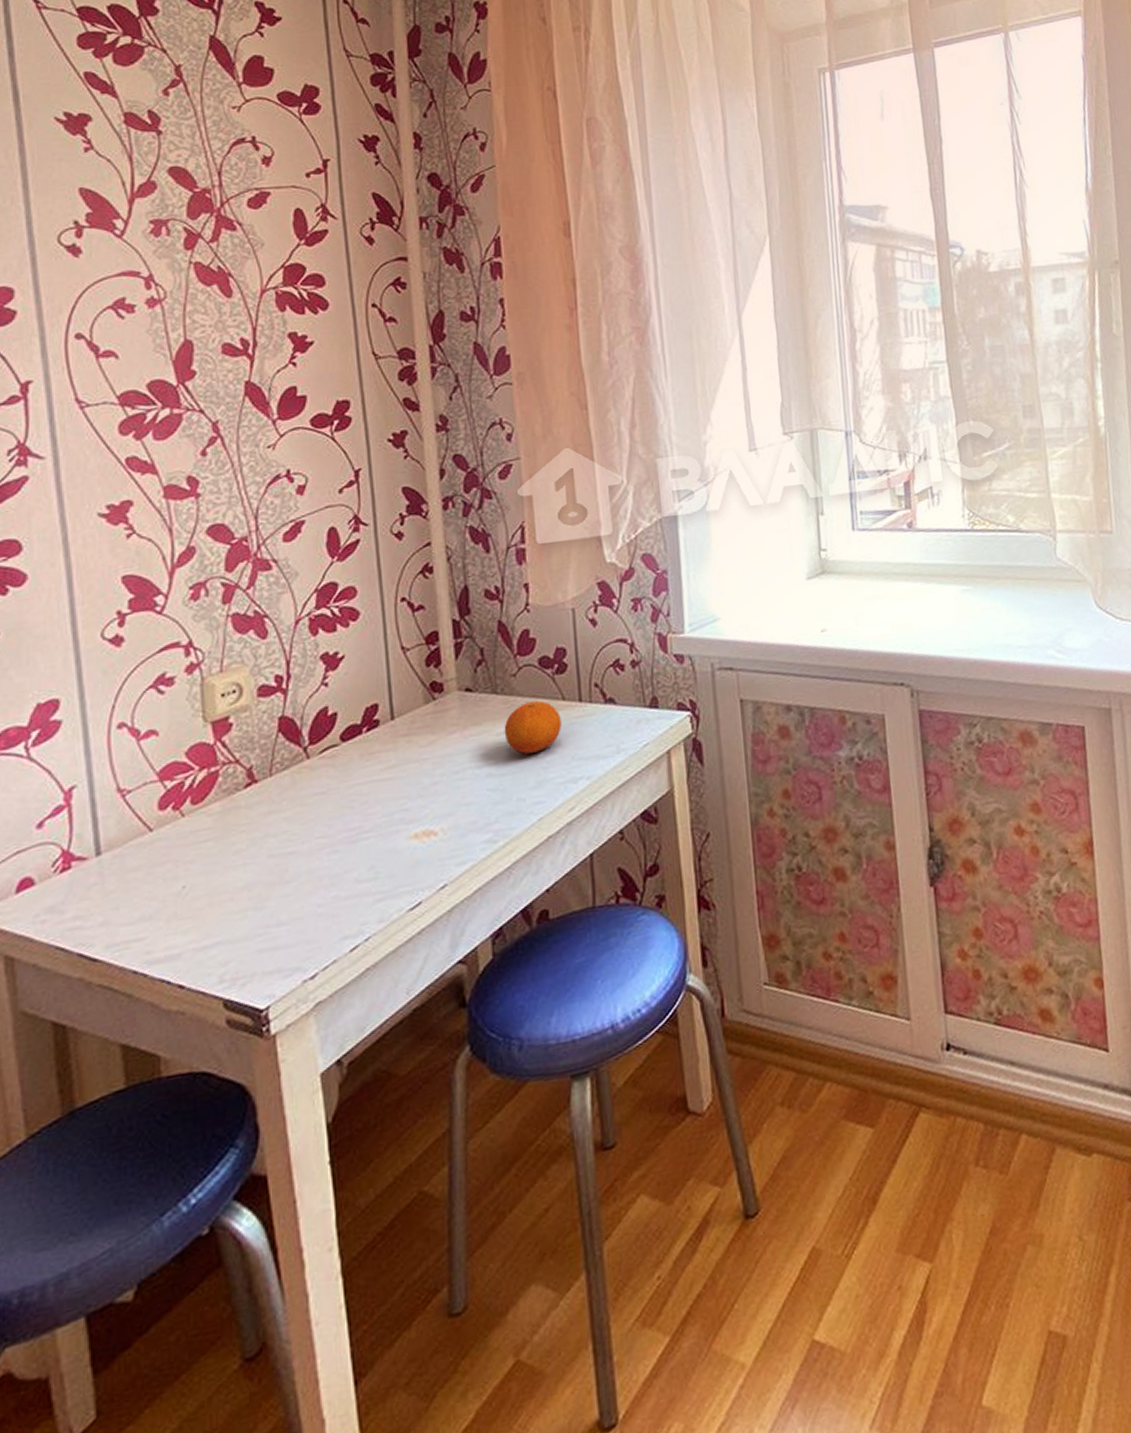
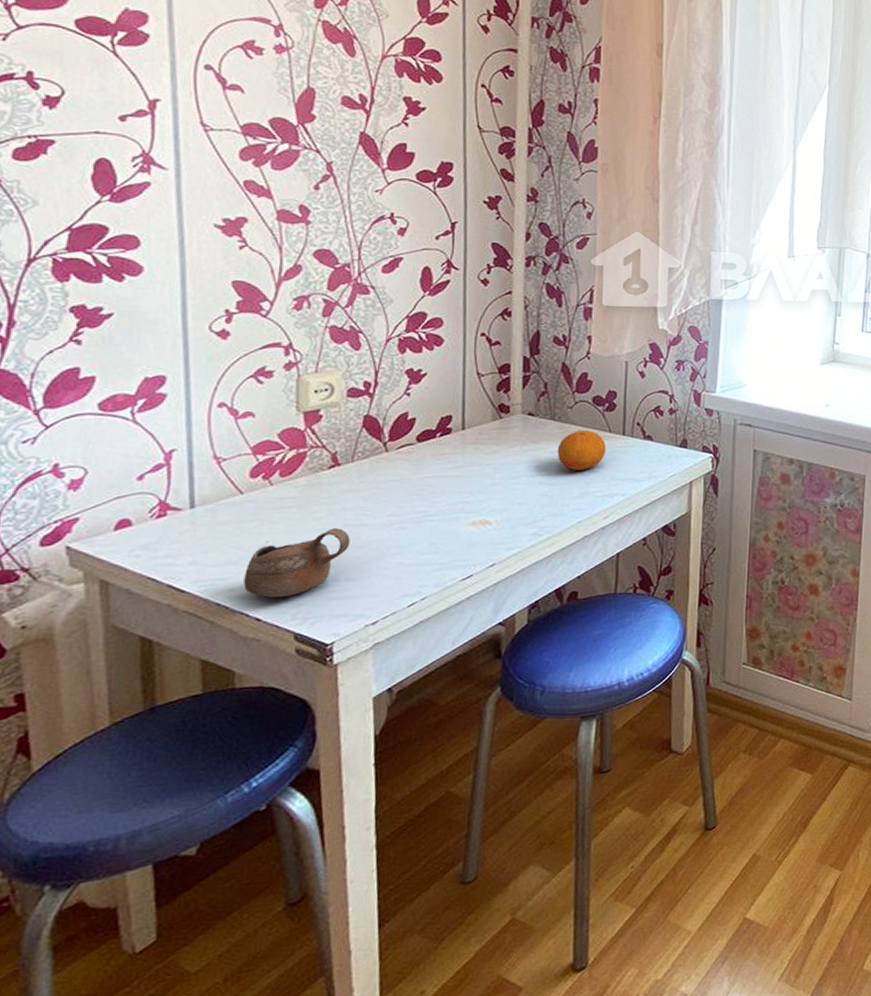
cup: none [161,860,277,958] -> present [244,528,350,597]

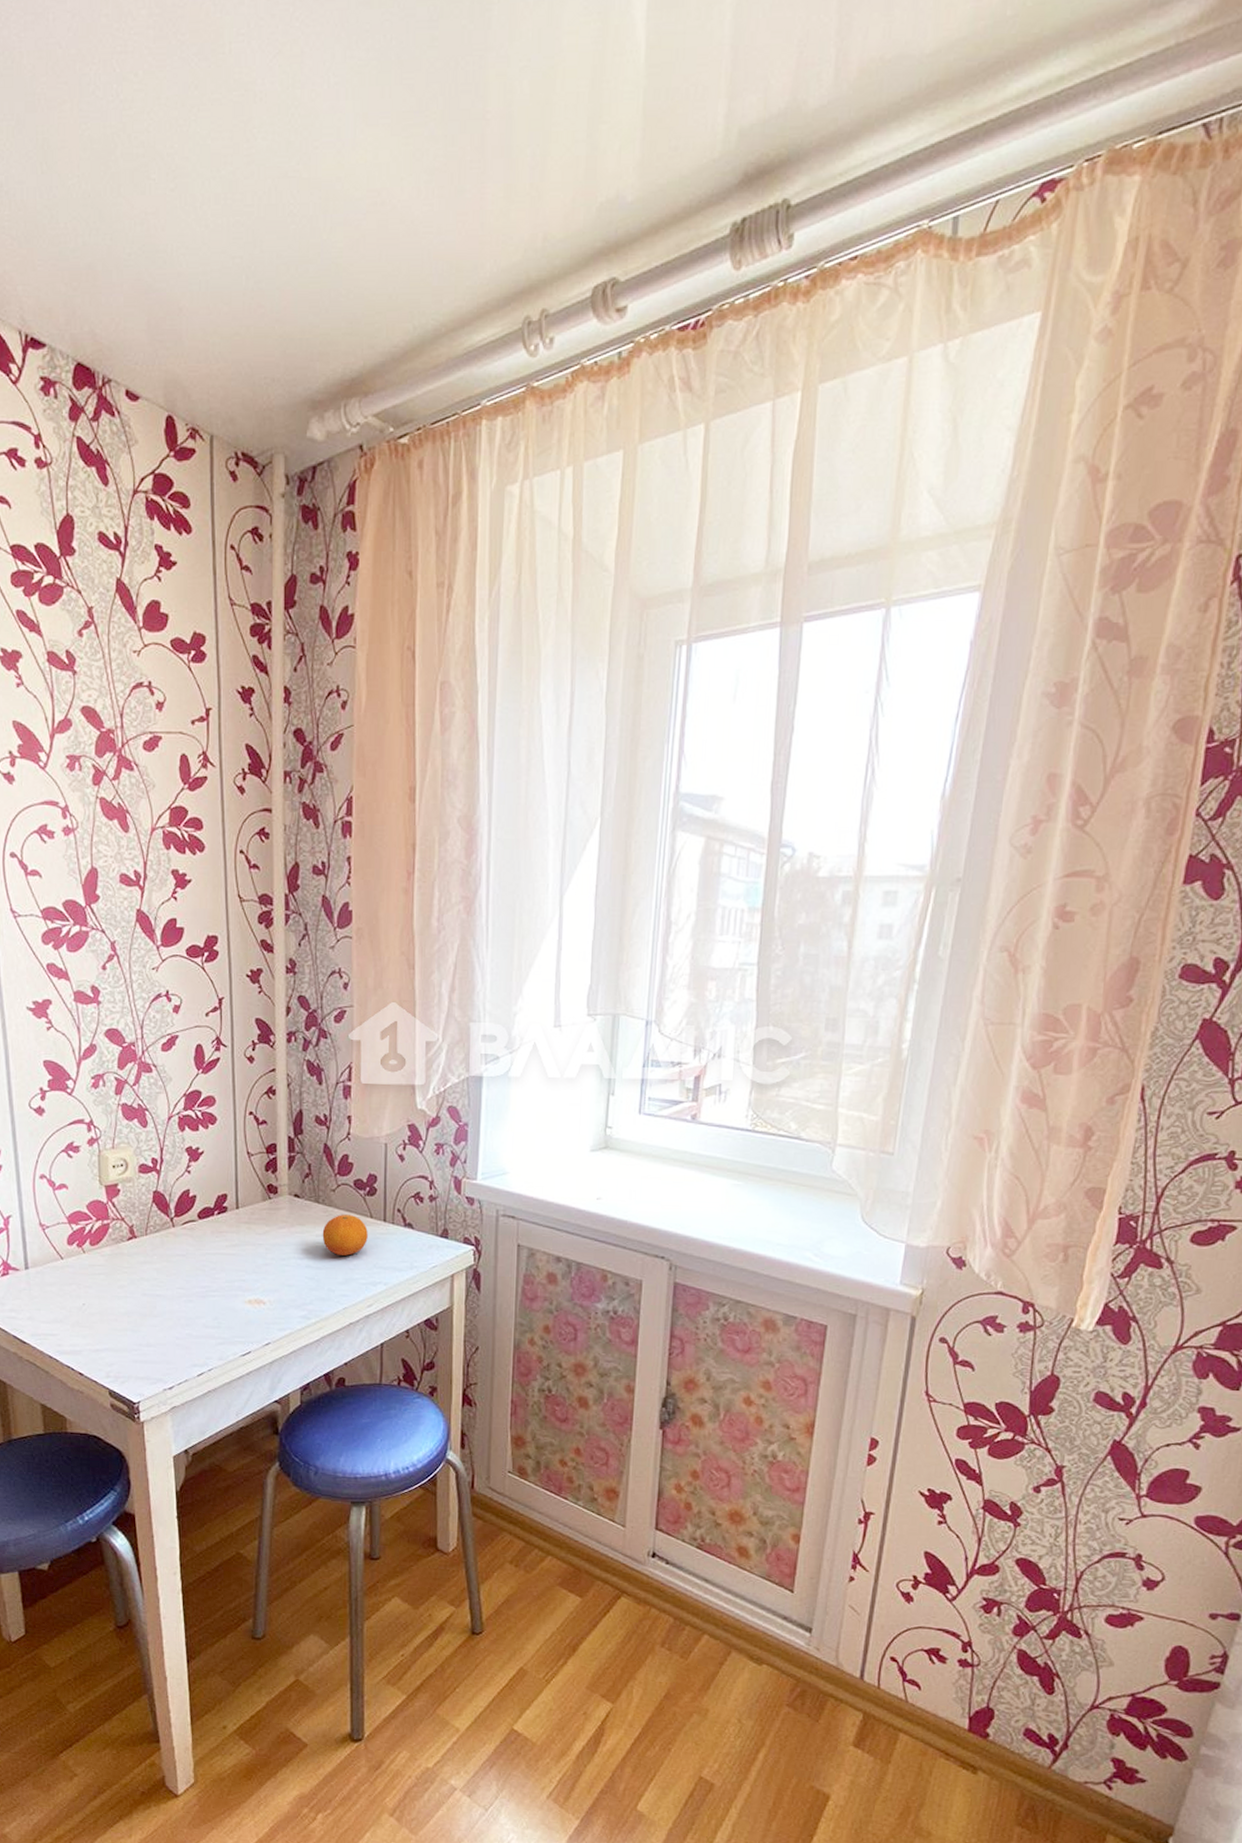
cup: present [244,528,350,597] -> none [68,1296,148,1356]

